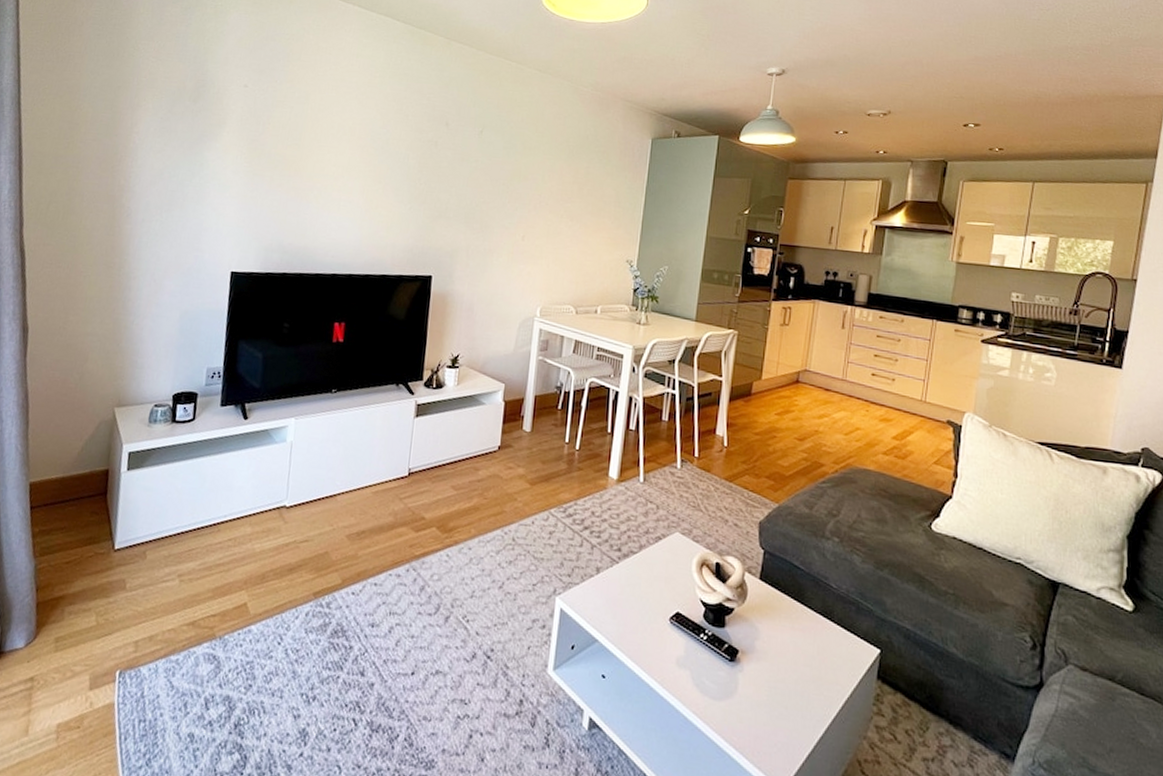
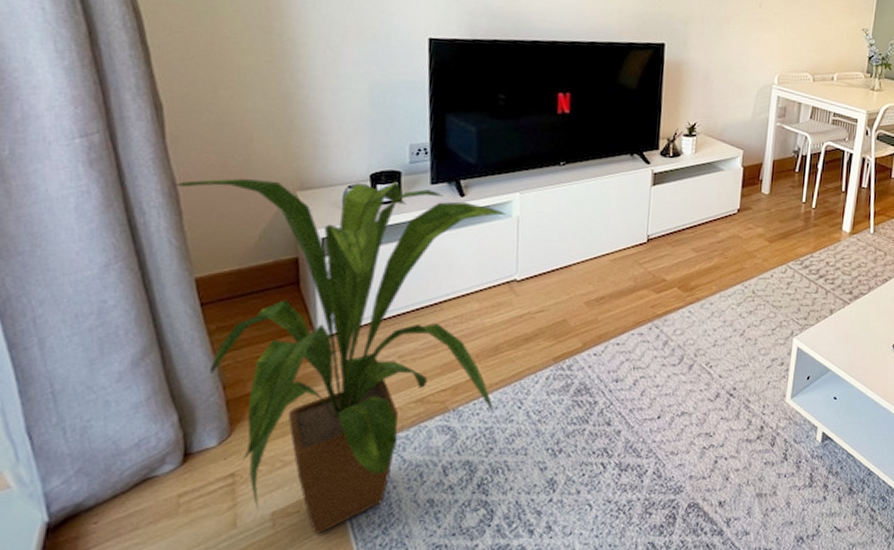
house plant: none [27,393,283,754] -> present [174,178,507,534]

